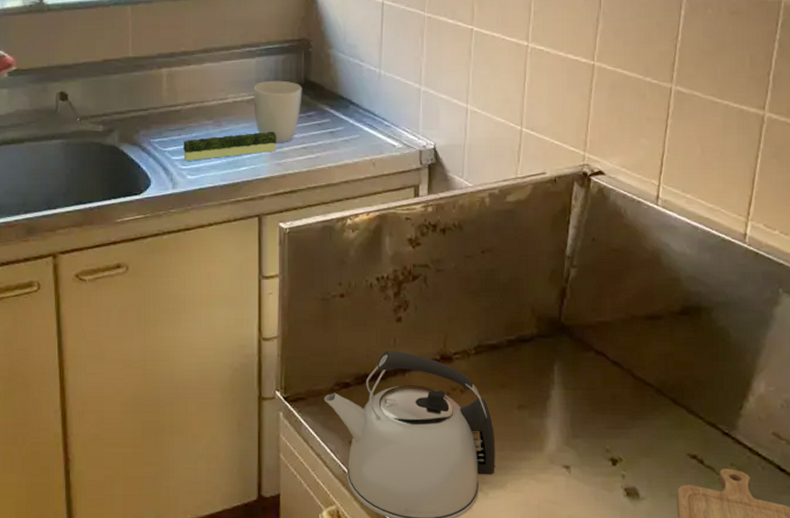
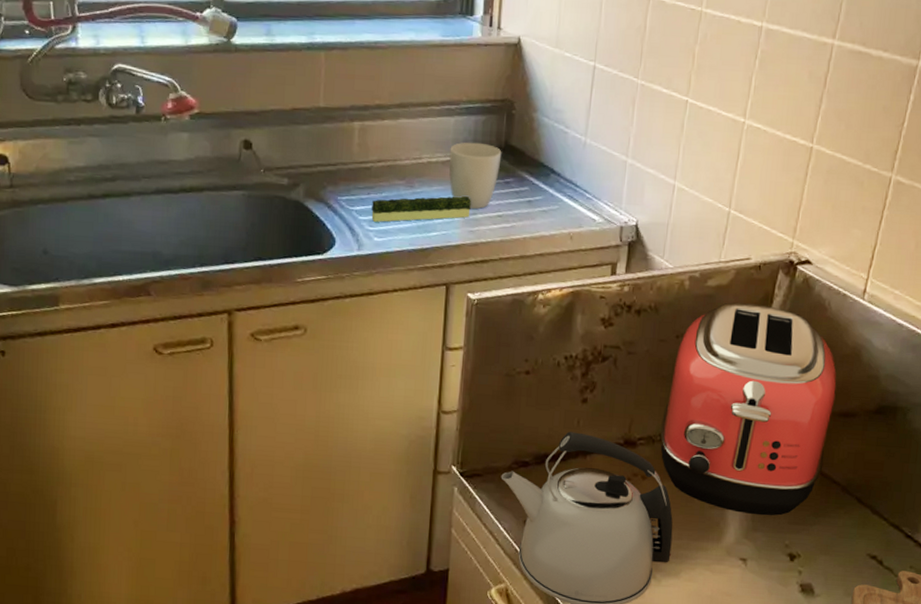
toaster: none [475,215,640,422] -> present [660,301,837,516]

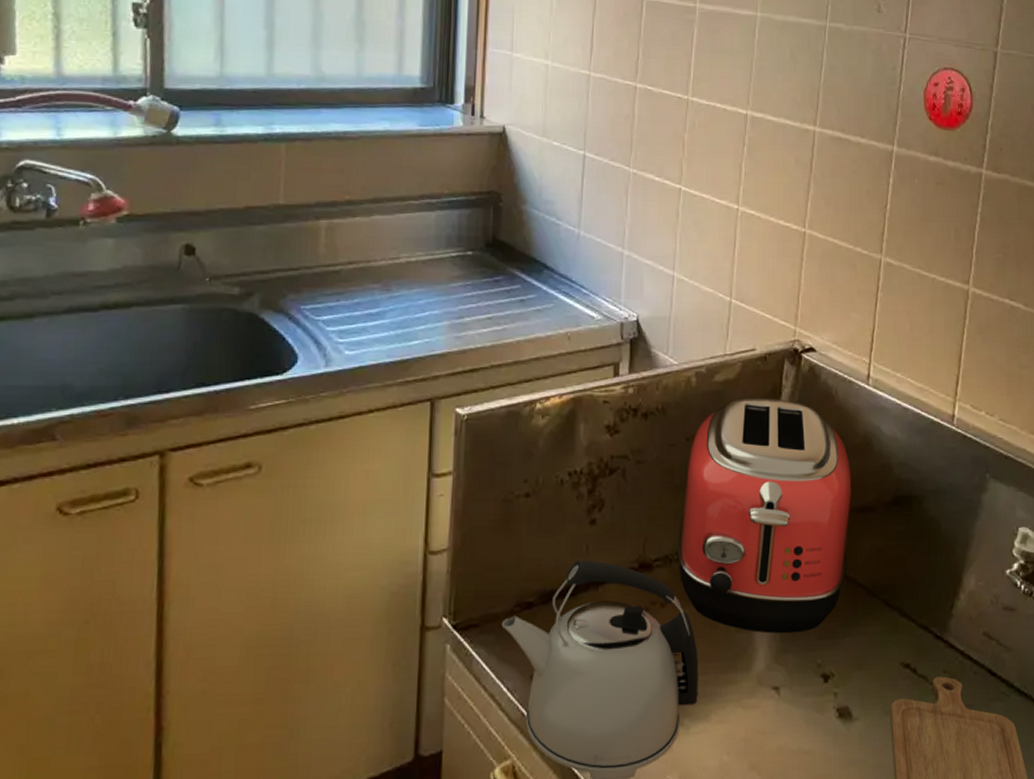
sponge: present [371,195,472,222] -> none [341,297,458,332]
cup: present [449,142,502,209] -> none [431,238,490,311]

